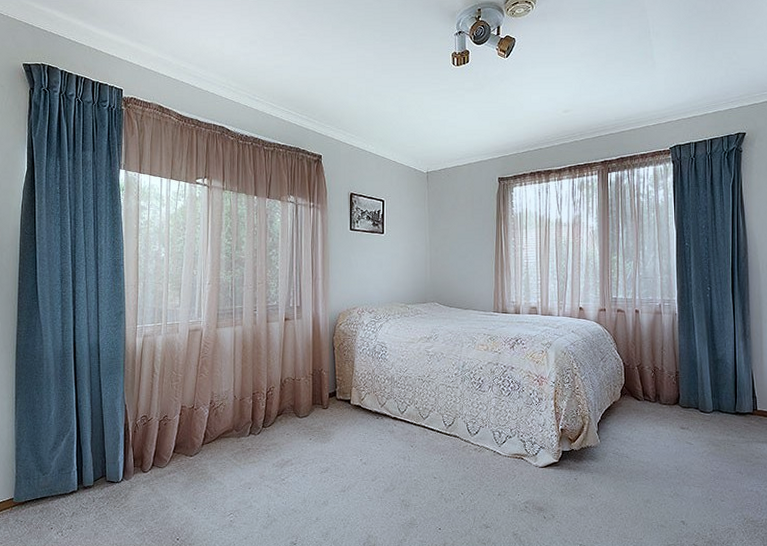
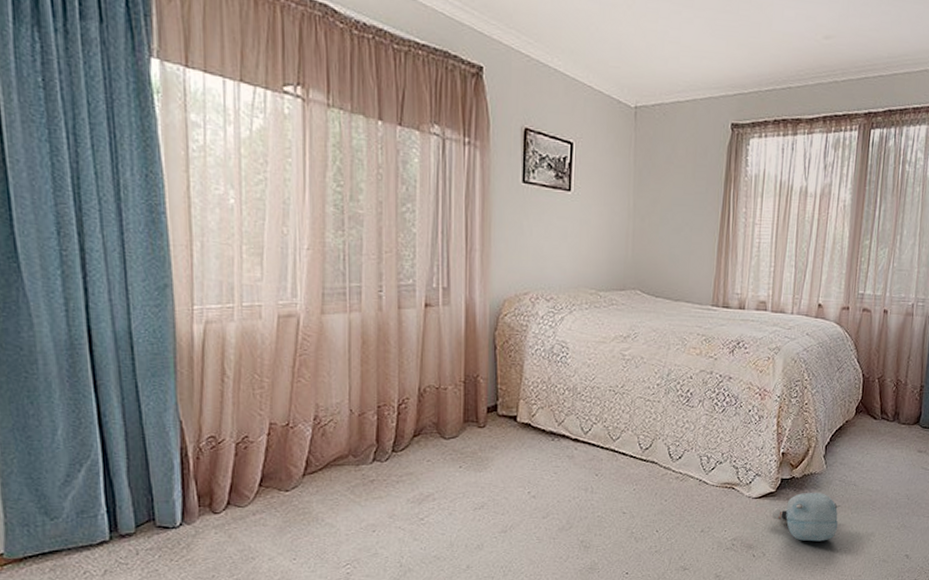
plush toy: none [557,463,617,506] -> present [771,493,841,542]

